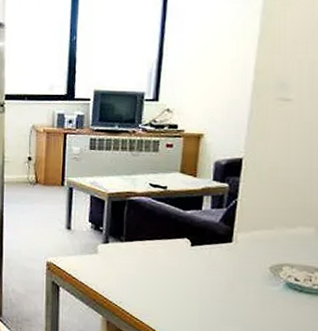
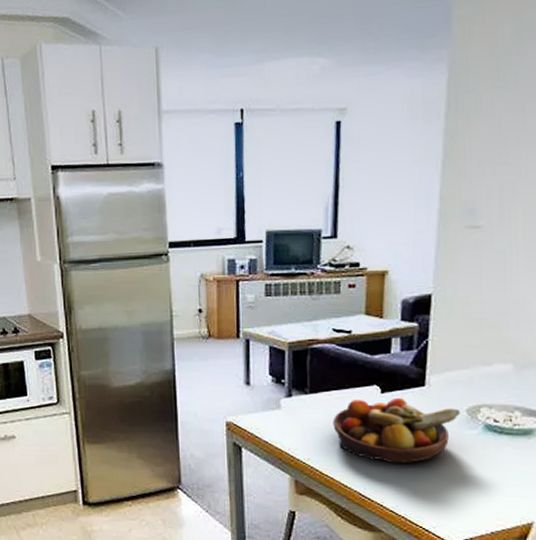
fruit bowl: none [145,250,263,314] -> present [333,397,460,464]

